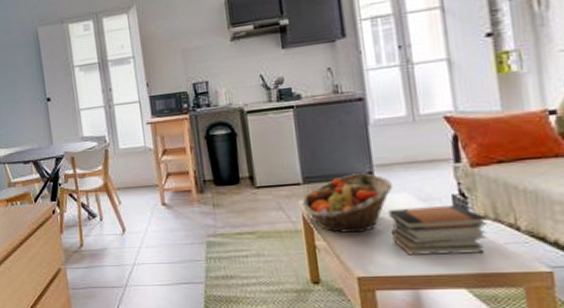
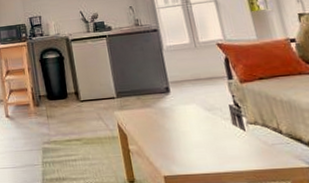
fruit basket: present [302,173,394,234] -> none [117,88,185,139]
book stack: present [388,205,488,255] -> none [183,113,259,156]

